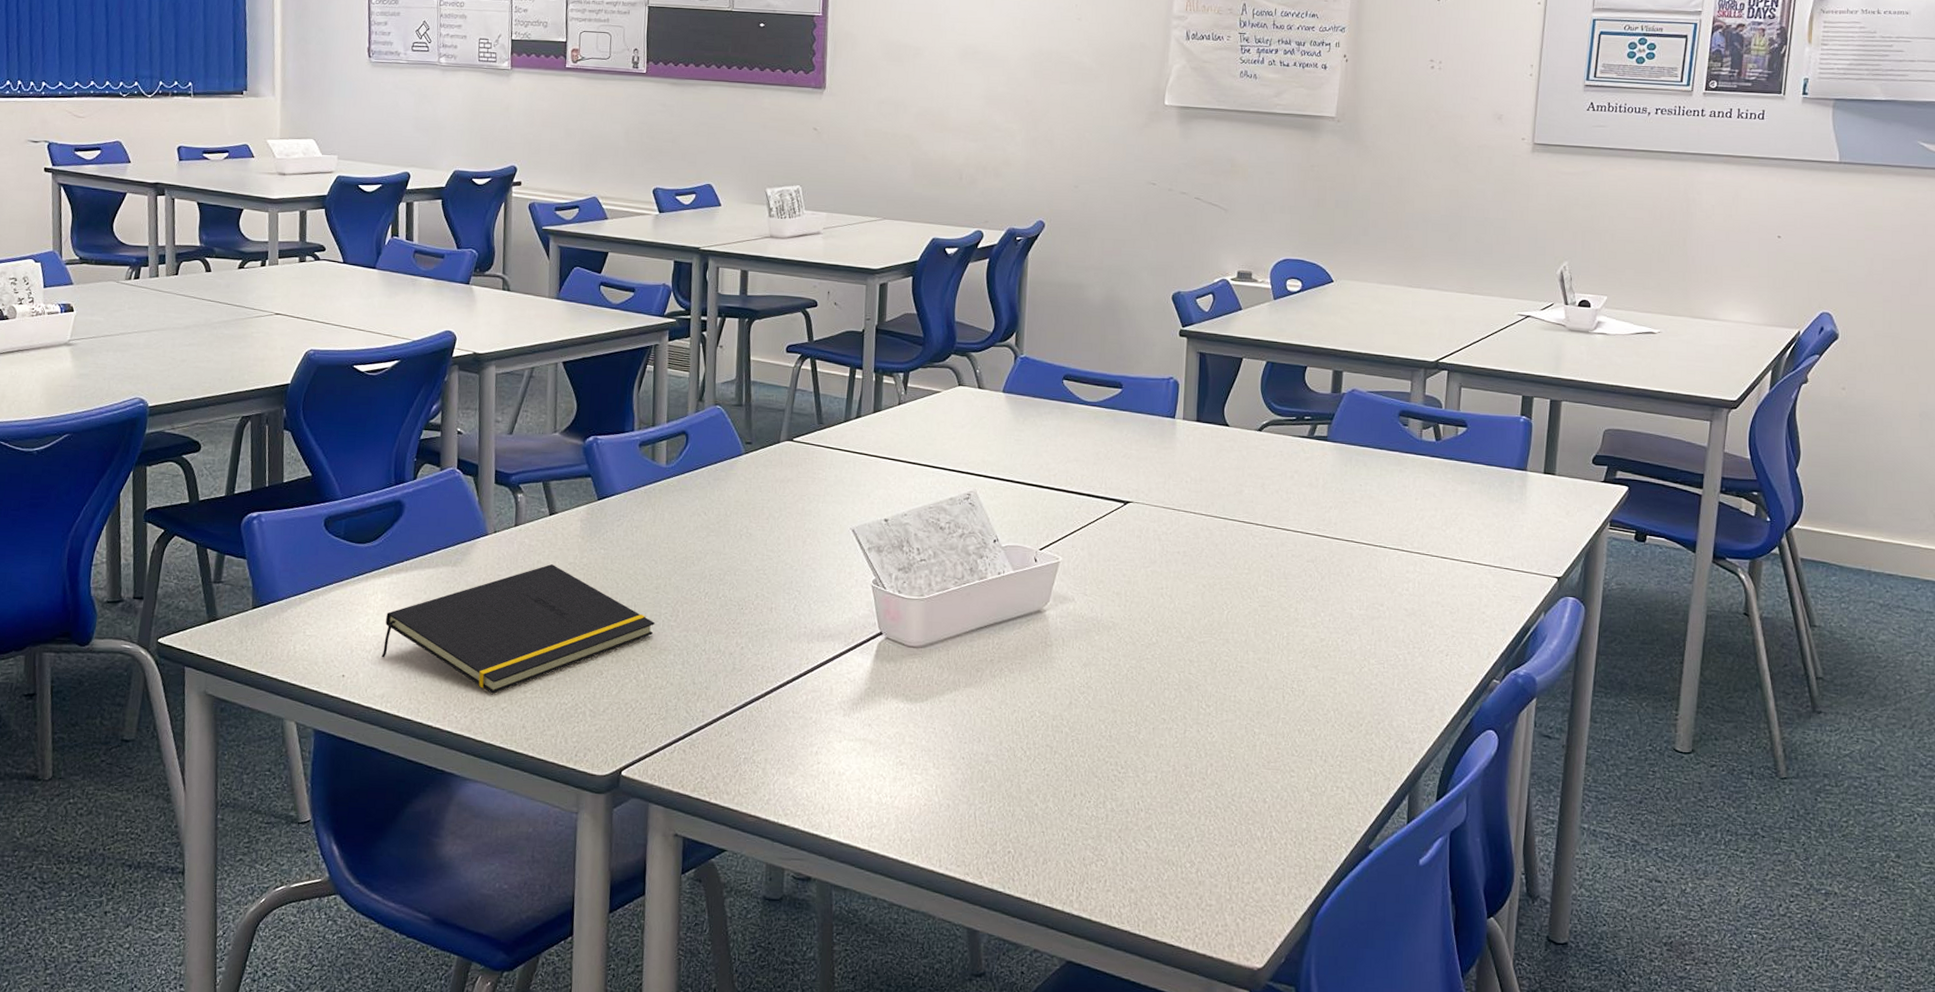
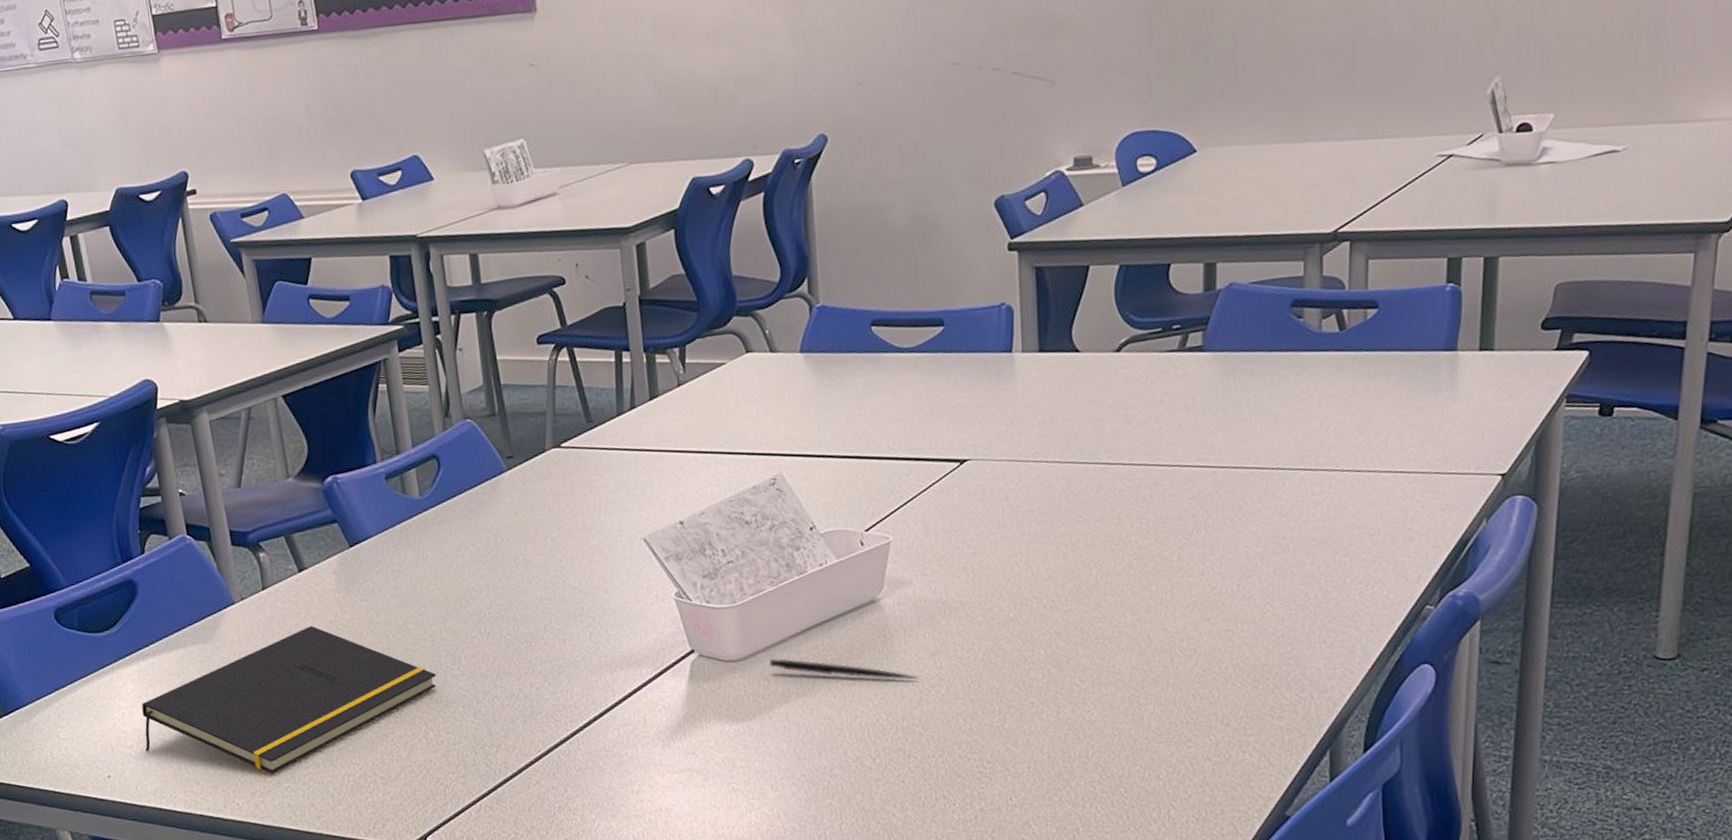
pen: none [945,650,1071,685] -> present [769,658,919,680]

